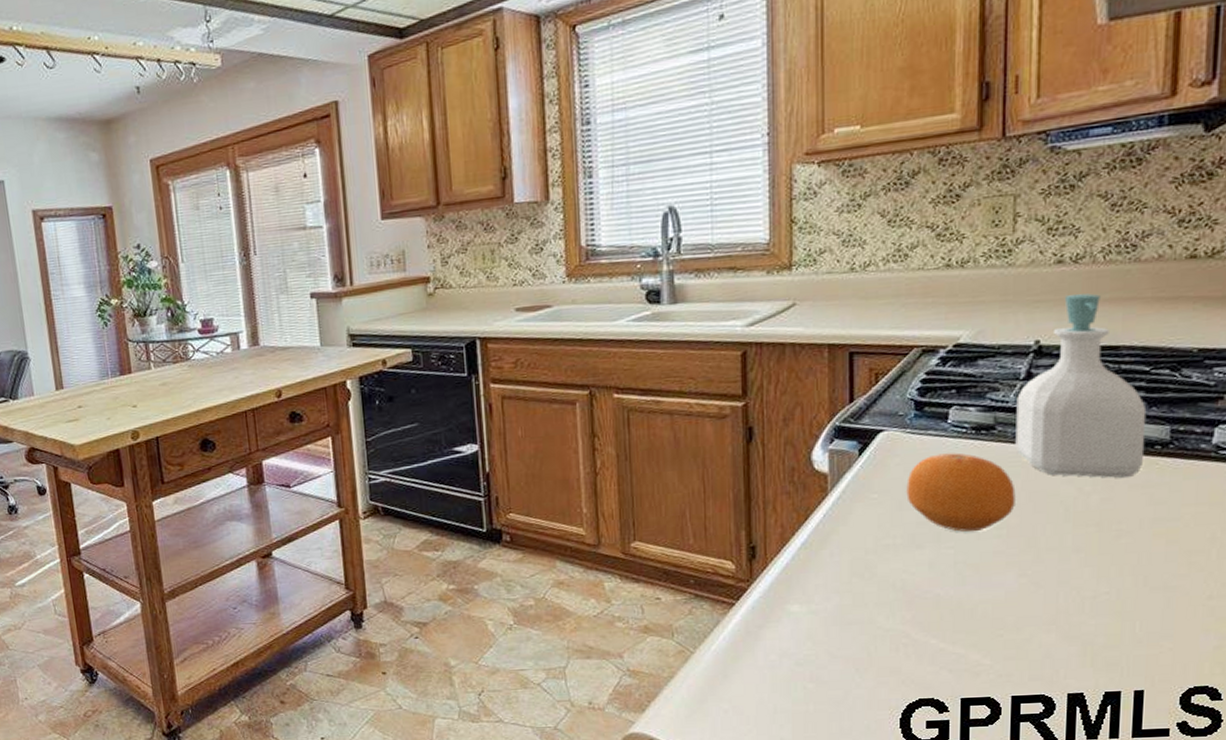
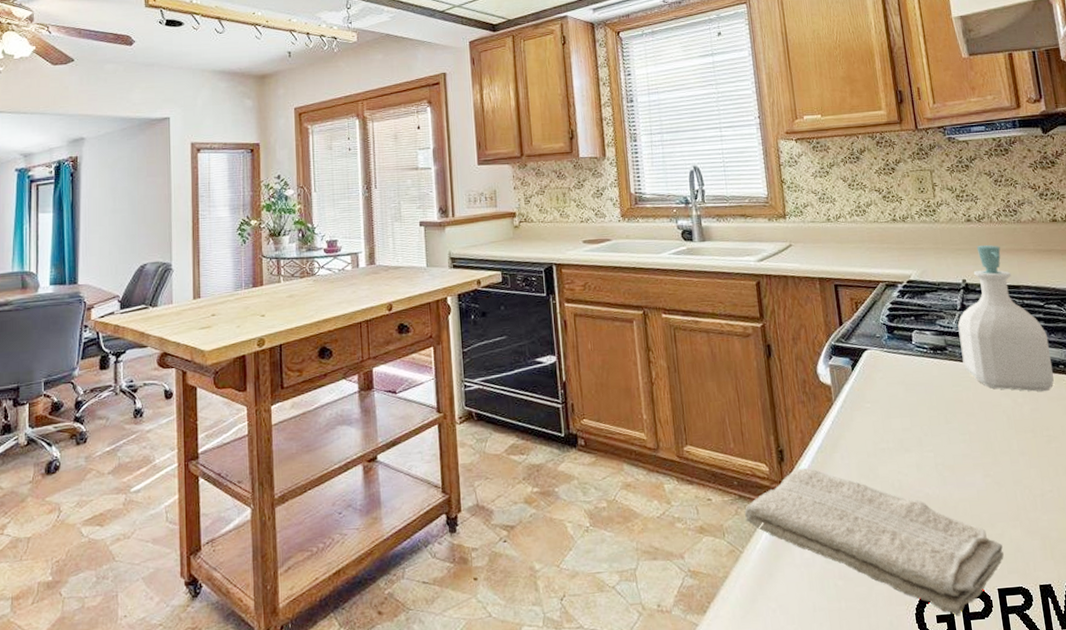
washcloth: none [699,565,1027,722] -> present [744,468,1004,616]
fruit: present [906,453,1016,532] -> none [890,369,972,438]

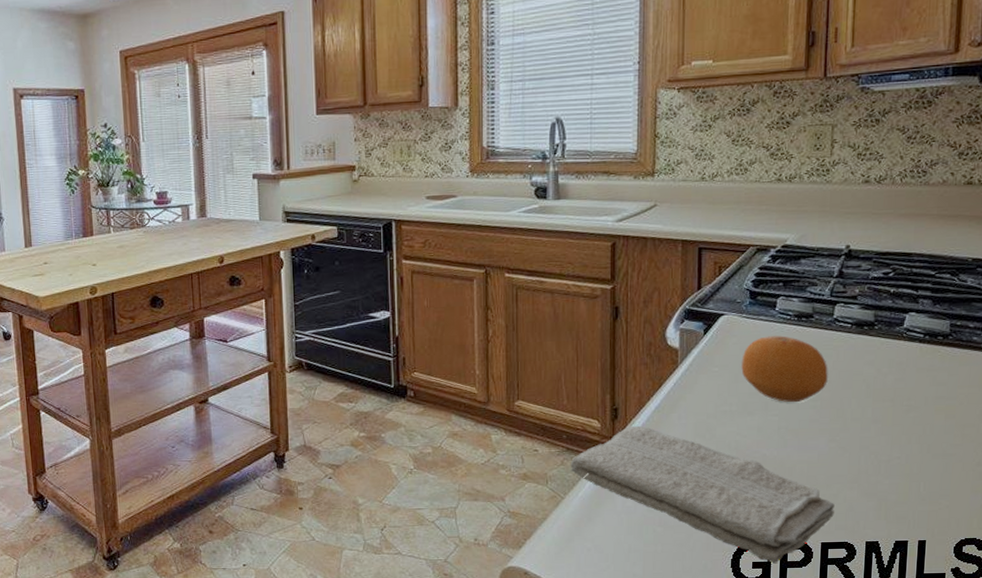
fruit: none [890,369,972,438] -> present [741,336,828,403]
soap bottle: present [957,245,1054,392] -> none [829,209,932,362]

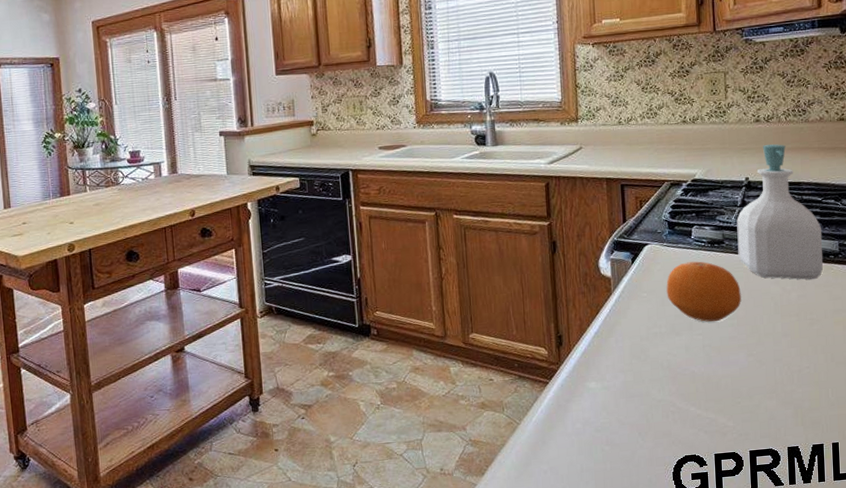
washcloth: present [570,425,835,564] -> none [523,351,758,474]
soap bottle: none [829,209,932,362] -> present [736,144,823,280]

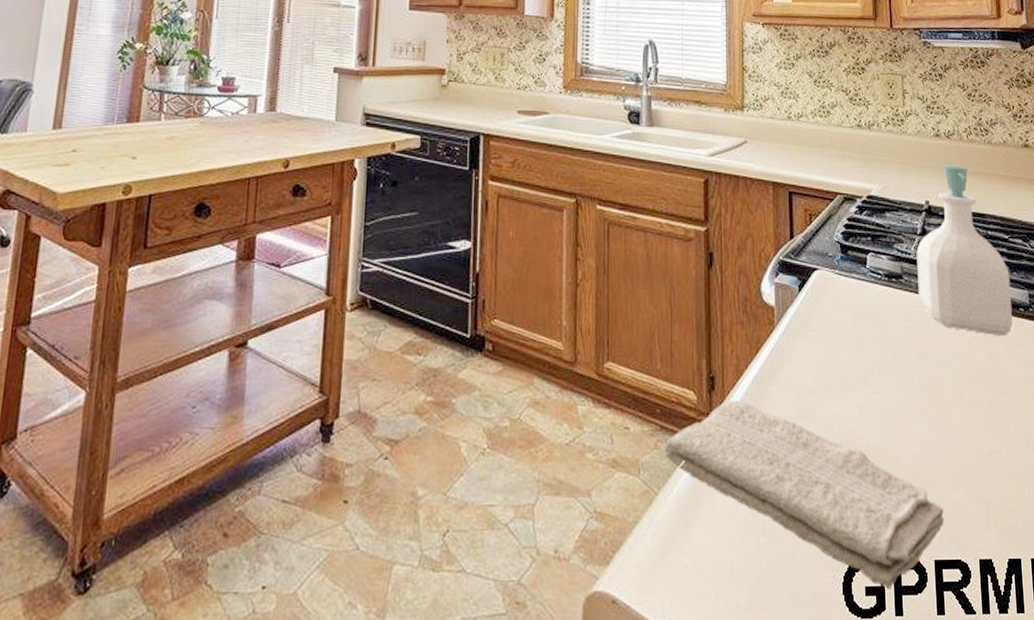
washcloth: none [523,351,758,474] -> present [664,400,944,589]
fruit: present [666,261,741,322] -> none [837,297,923,379]

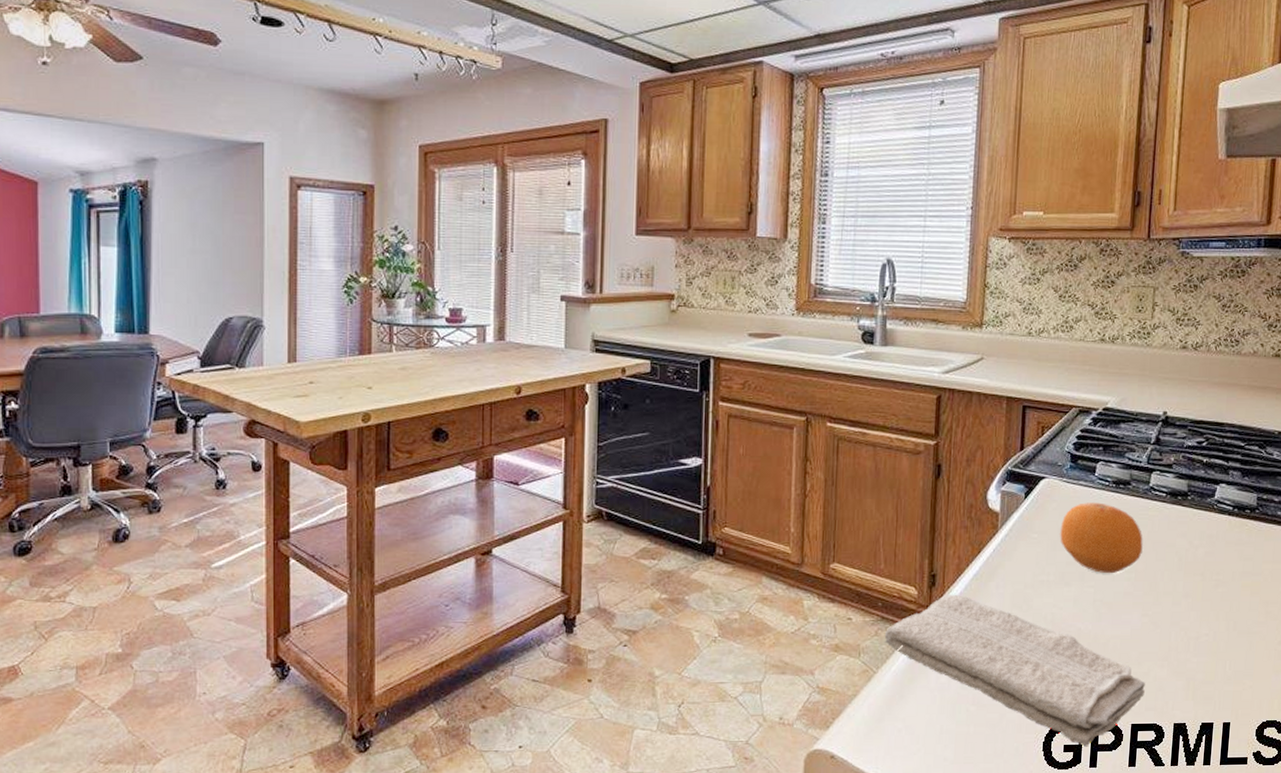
fruit: none [837,297,923,379] -> present [1060,502,1143,574]
soap bottle: present [916,165,1013,335] -> none [1145,376,1241,535]

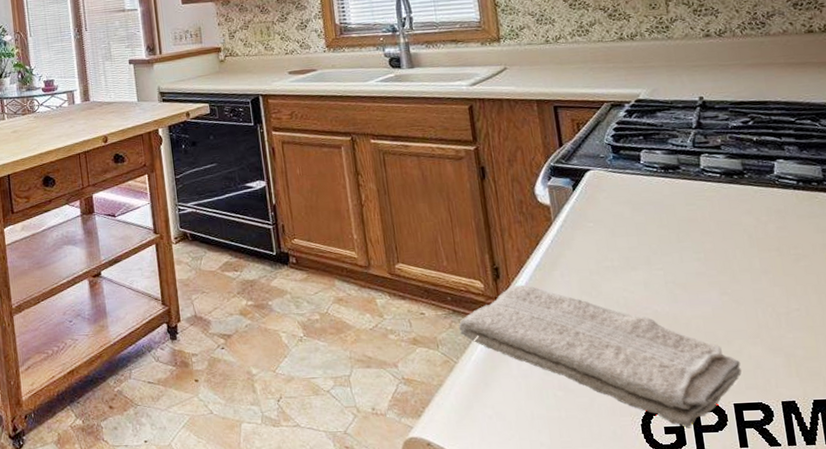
fruit: present [1060,502,1143,574] -> none [615,188,707,256]

